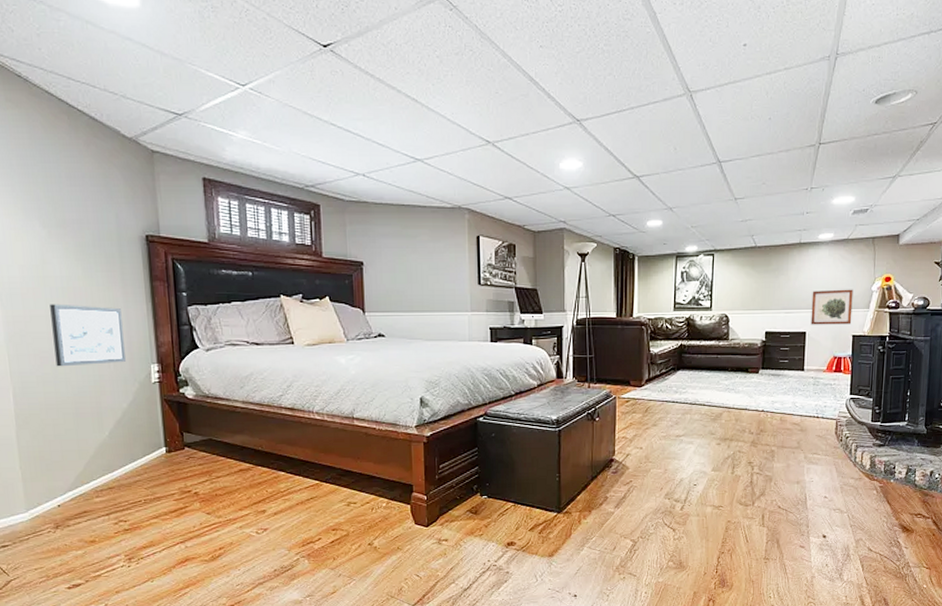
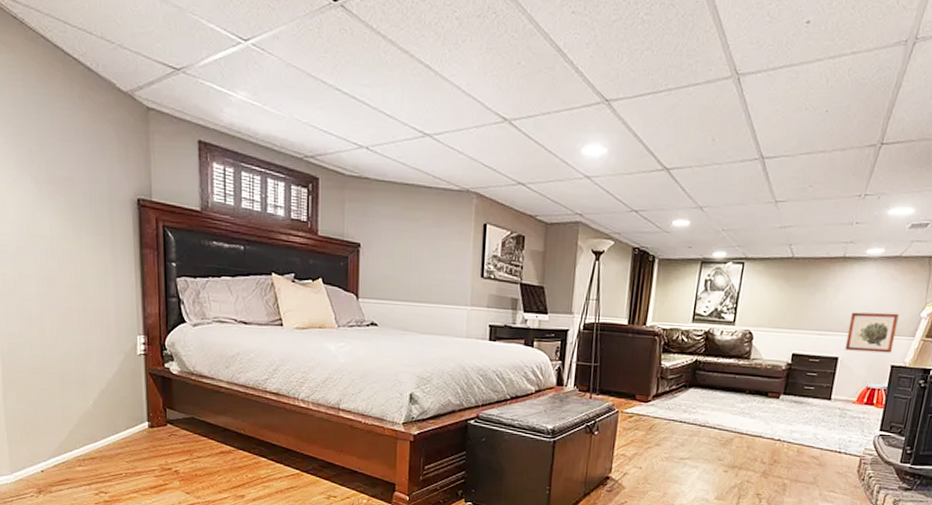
picture frame: present [50,304,126,367] -> none [39,264,112,332]

